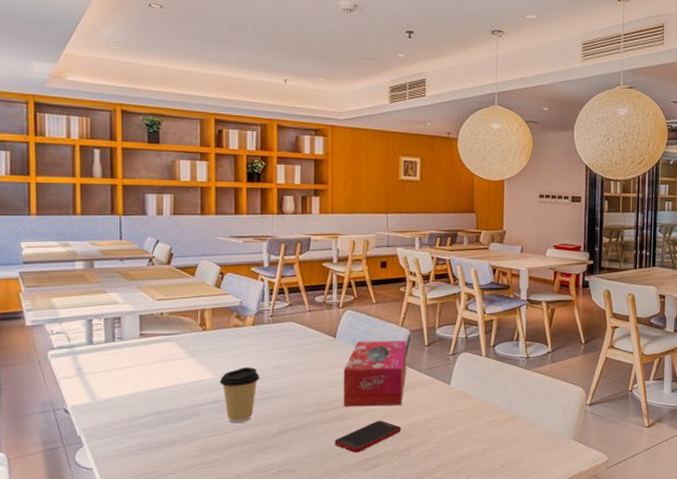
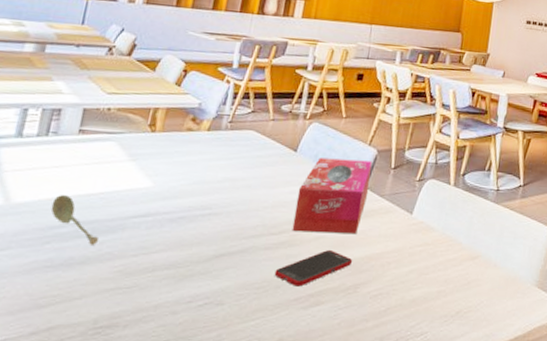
soupspoon: none [132,390,179,430] -> present [51,195,99,245]
coffee cup: present [219,367,260,423] -> none [157,177,205,242]

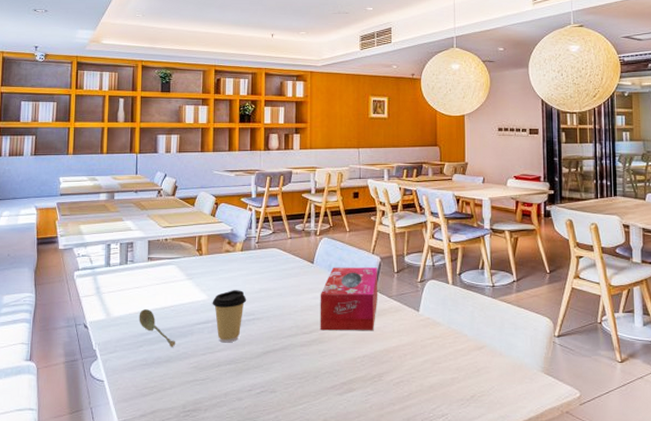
coffee cup: none [157,177,205,242] -> present [212,290,247,343]
cell phone: present [274,250,353,287] -> none [312,345,374,376]

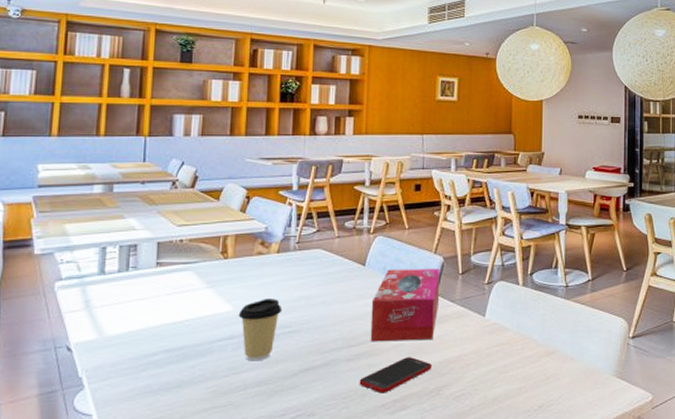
soupspoon: present [139,309,176,347] -> none [142,325,191,369]
cell phone: none [312,345,374,376] -> present [359,357,433,394]

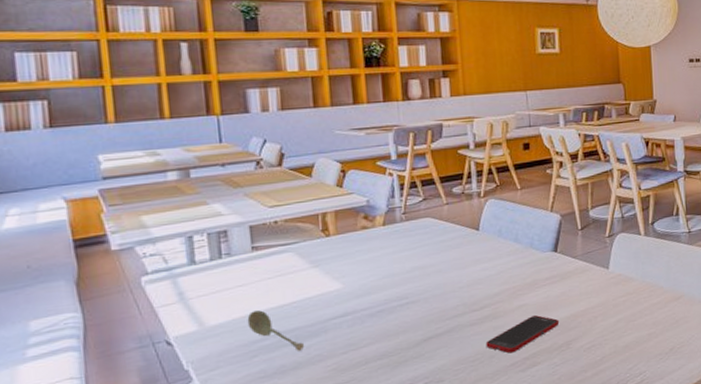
soupspoon: none [142,325,191,369] -> present [247,310,305,351]
coffee cup: present [238,299,283,361] -> none [349,272,397,336]
tissue box: present [370,269,441,342] -> none [490,226,561,305]

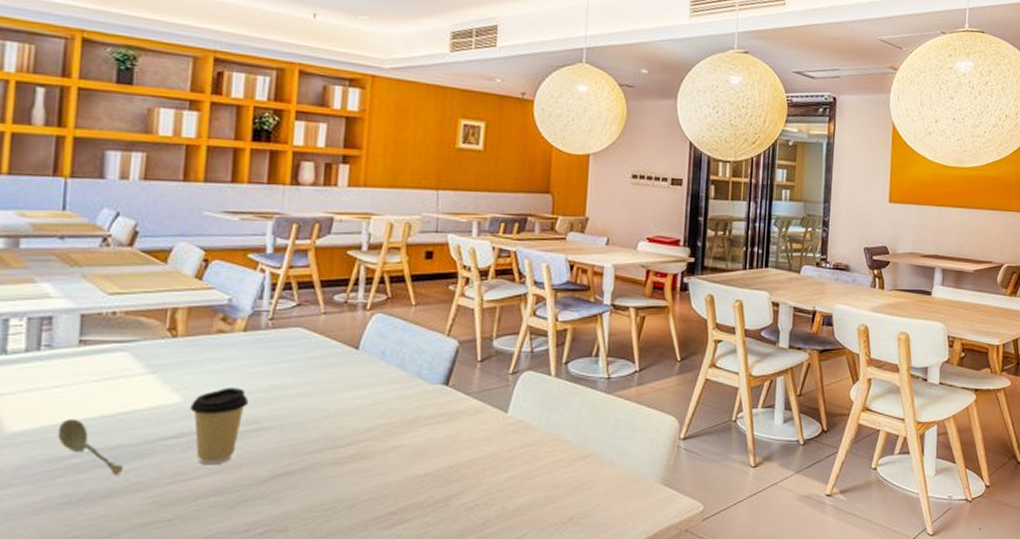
coffee cup: none [349,272,397,336] -> present [190,388,249,465]
cell phone: present [485,315,560,354] -> none [346,461,440,504]

